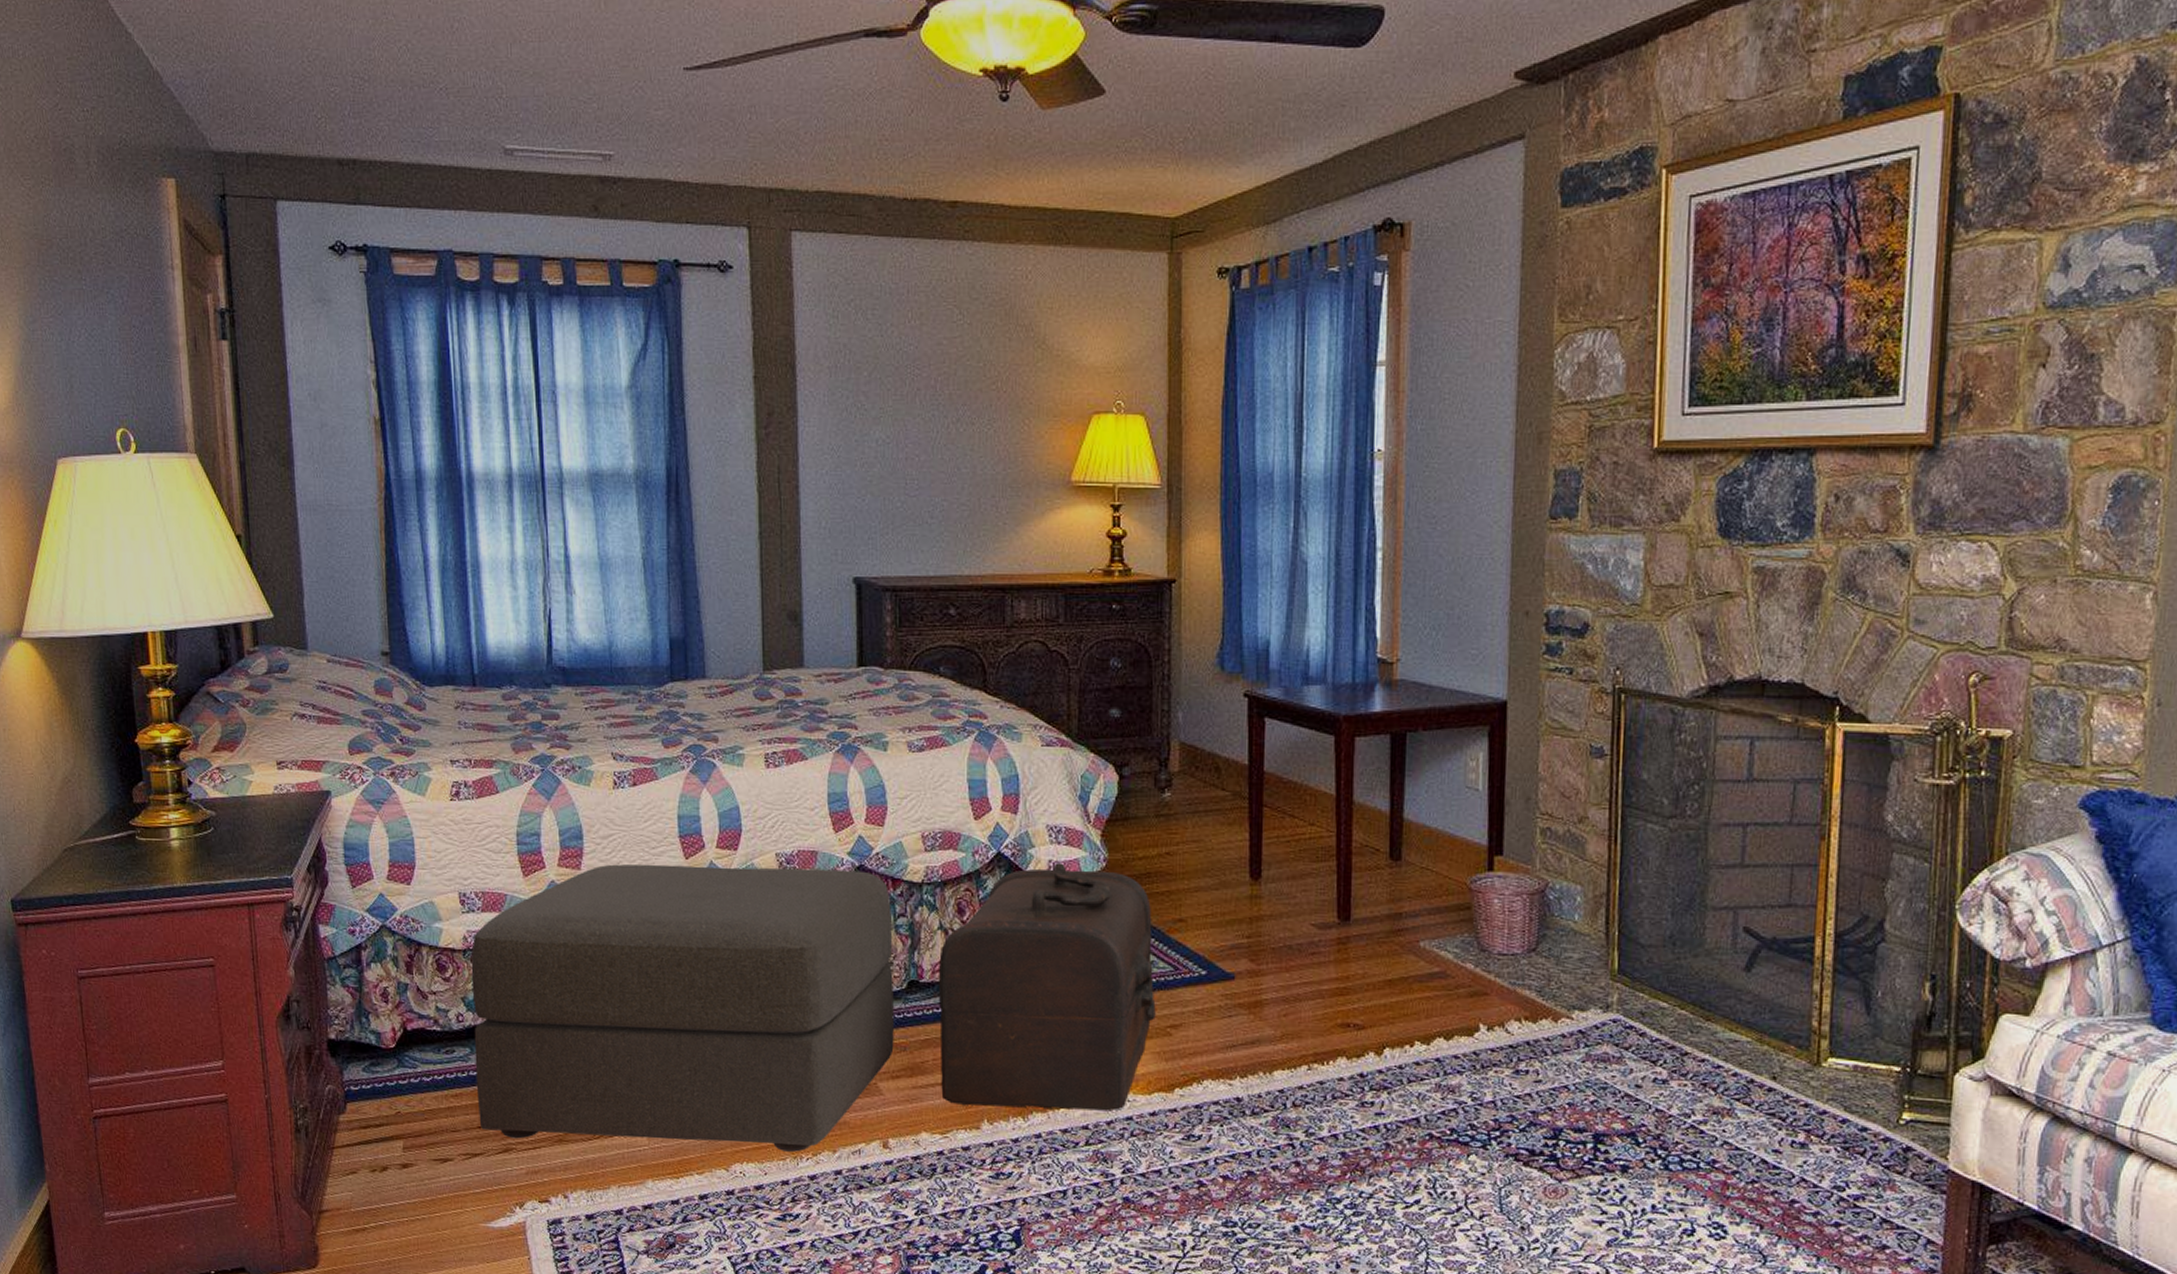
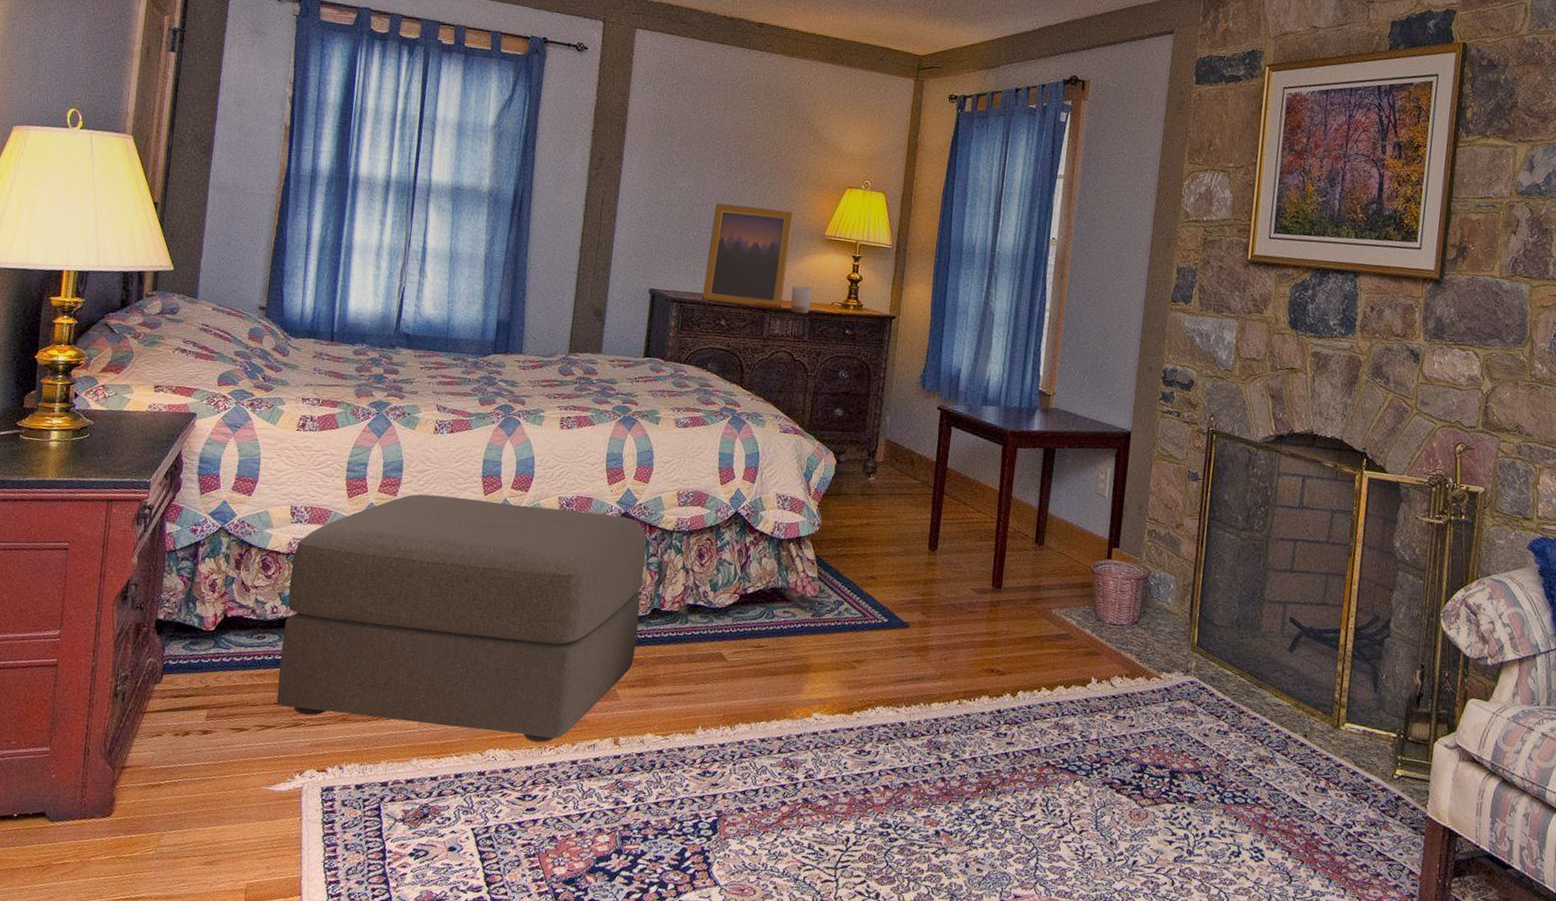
picture frame: none [920,453,1028,587] -> present [701,203,795,310]
wooden chest: present [939,863,1156,1111] -> none [667,524,851,726]
candle holder: none [1035,552,1063,590] -> present [790,285,813,314]

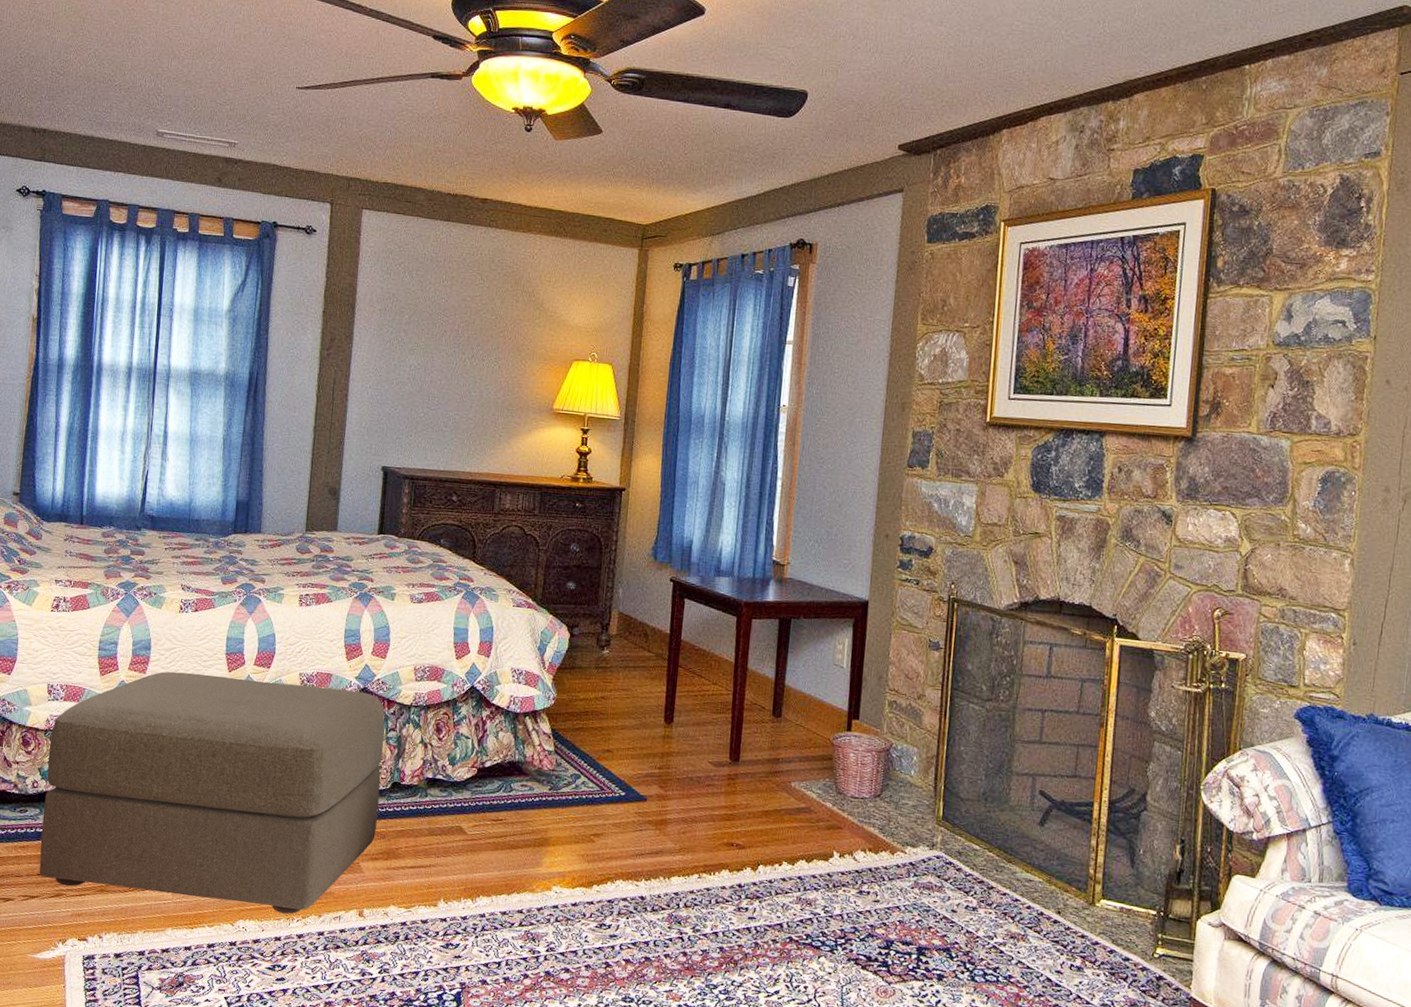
picture frame: present [701,203,795,310] -> none [432,379,522,485]
candle holder: present [790,285,813,314] -> none [520,459,542,488]

